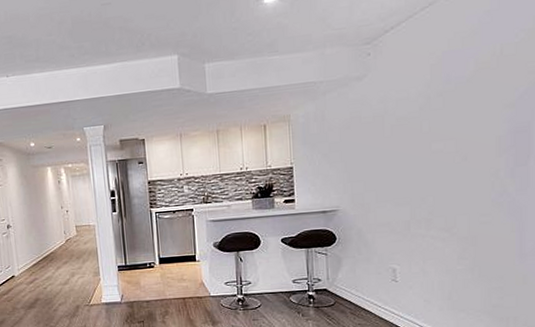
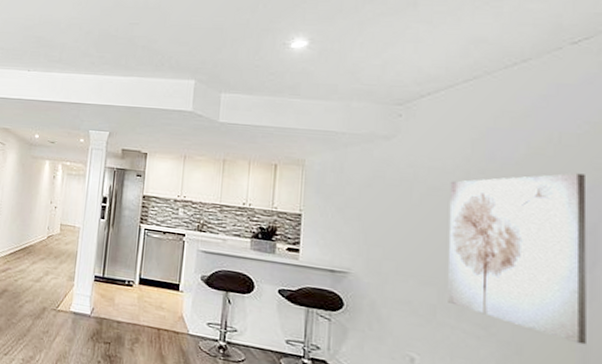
wall art: none [415,79,523,226] -> present [448,173,587,345]

